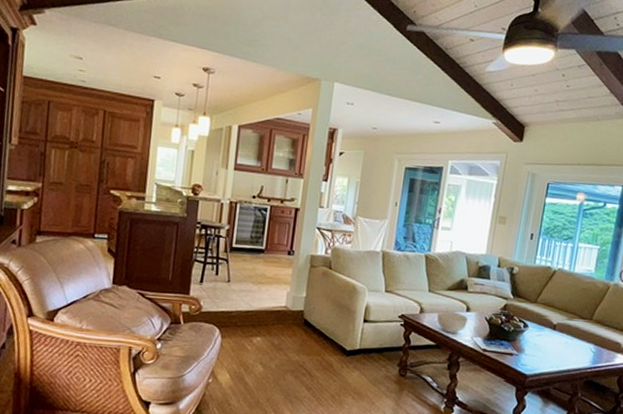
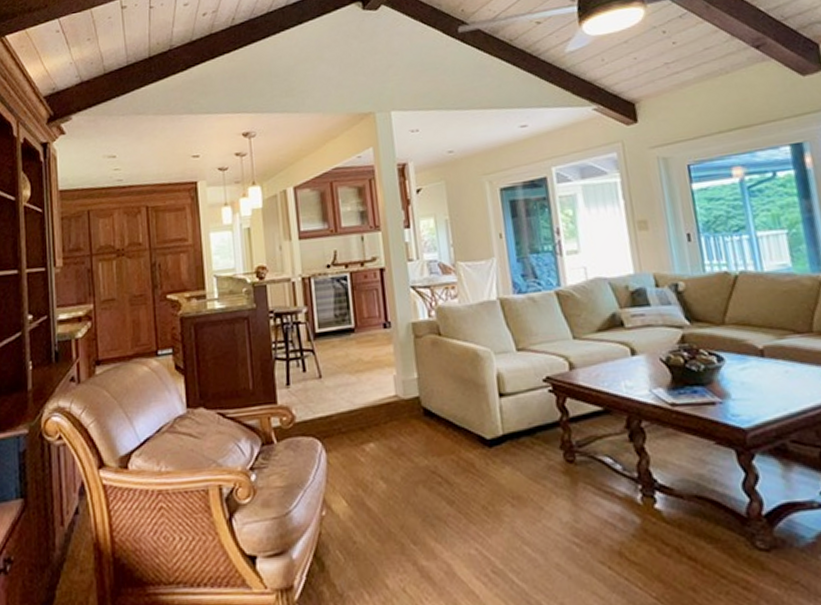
bowl: present [437,311,468,334] -> none [593,359,638,390]

